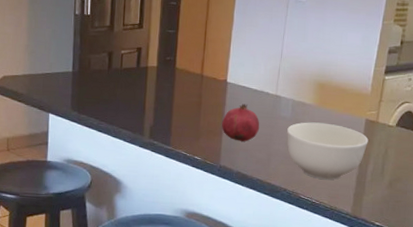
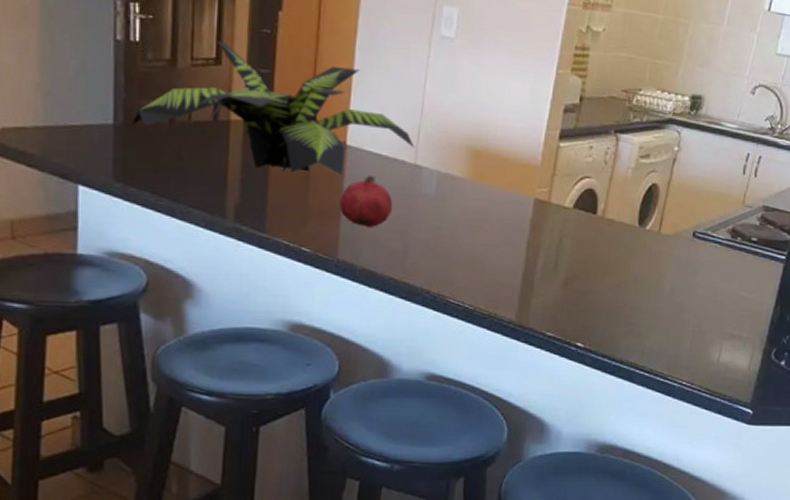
plant: none [84,12,276,103] -> present [132,41,415,175]
bowl: present [287,122,368,180] -> none [430,201,538,278]

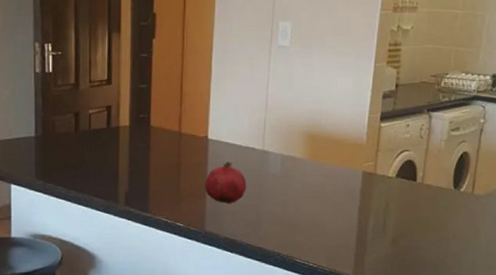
plant: present [132,41,415,175] -> none [48,66,262,164]

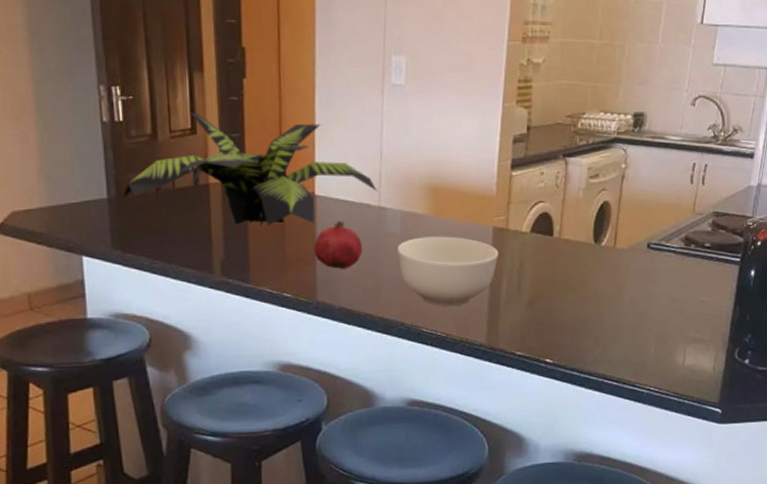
plant: none [48,66,262,164] -> present [123,112,378,226]
bowl: none [277,178,367,240] -> present [397,236,499,306]

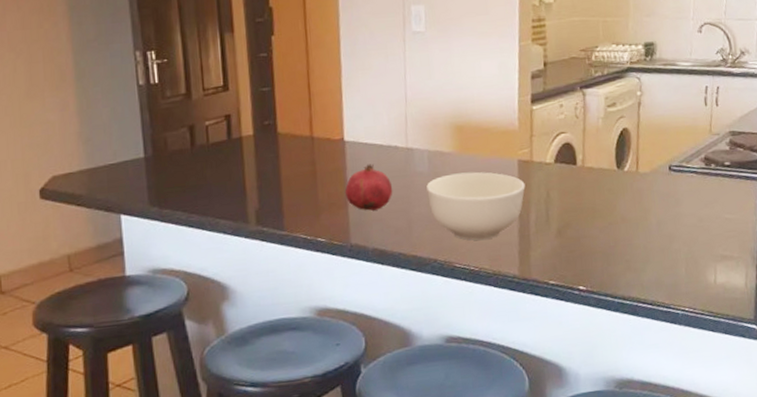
plant: present [123,112,378,226] -> none [159,70,405,175]

